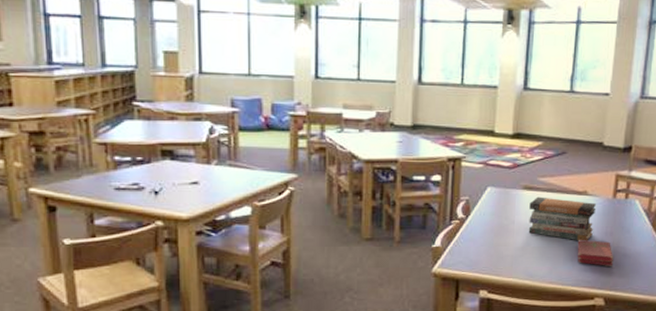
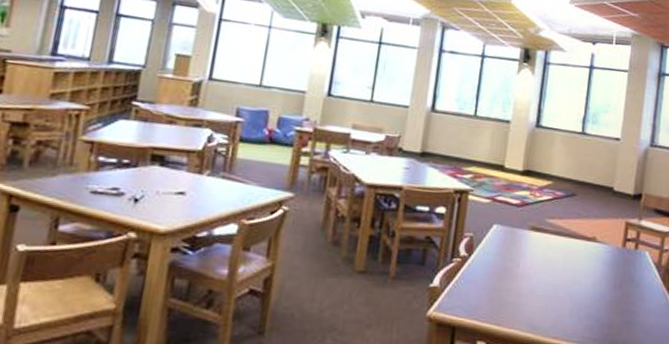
book stack: present [528,196,597,241] -> none [533,239,606,293]
book: present [577,239,614,266] -> none [584,290,623,324]

